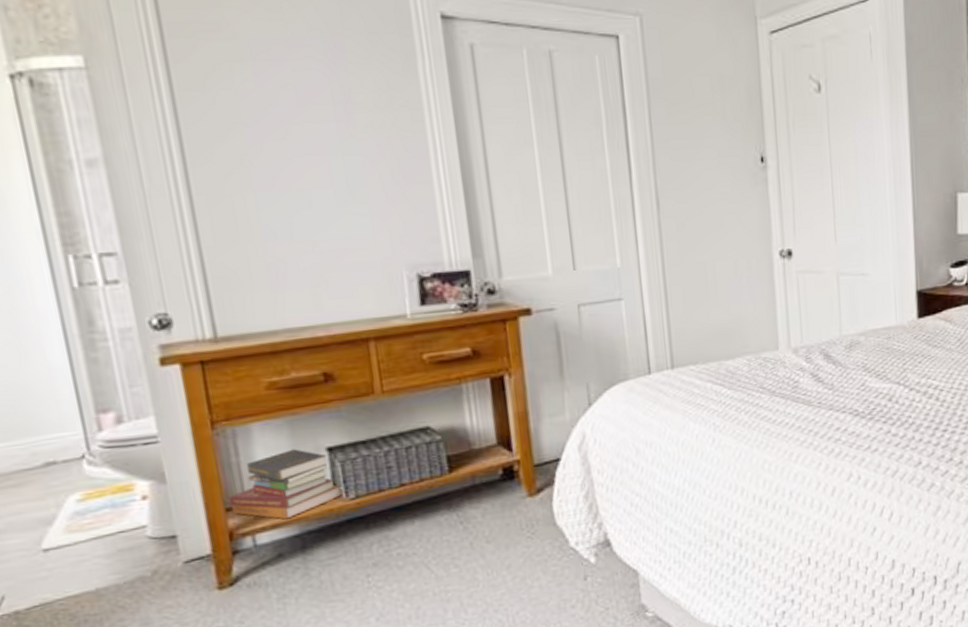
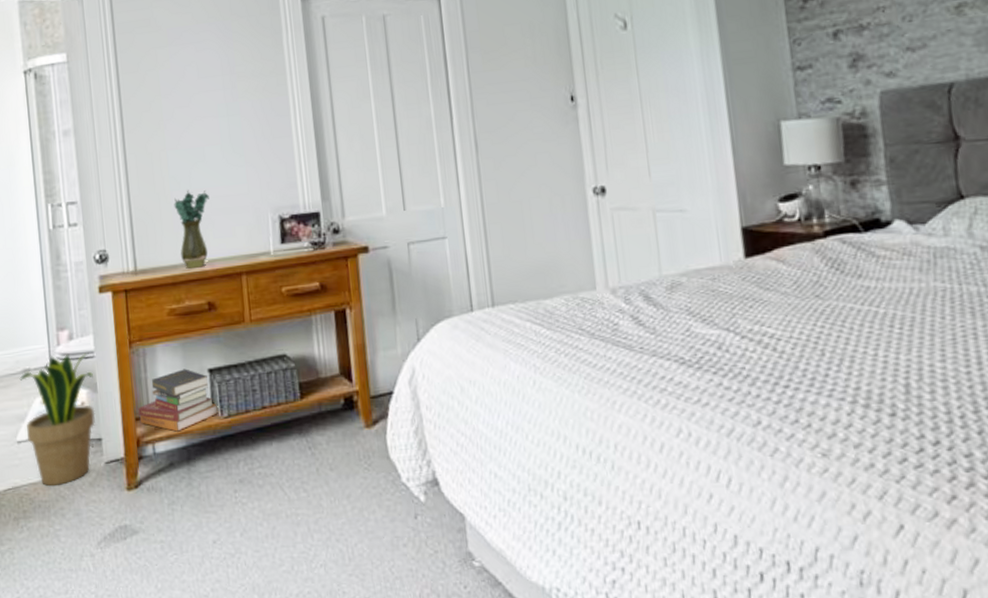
potted plant: none [39,437,166,597] -> present [19,352,95,486]
vase: none [268,241,322,335] -> present [174,190,209,269]

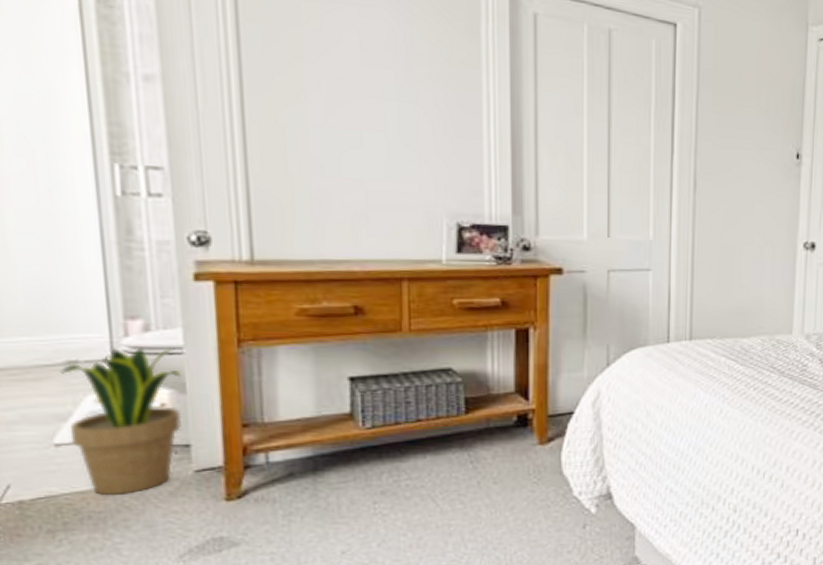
books: present [138,369,218,432] -> none [247,375,358,441]
vase: present [174,190,209,269] -> none [313,177,365,267]

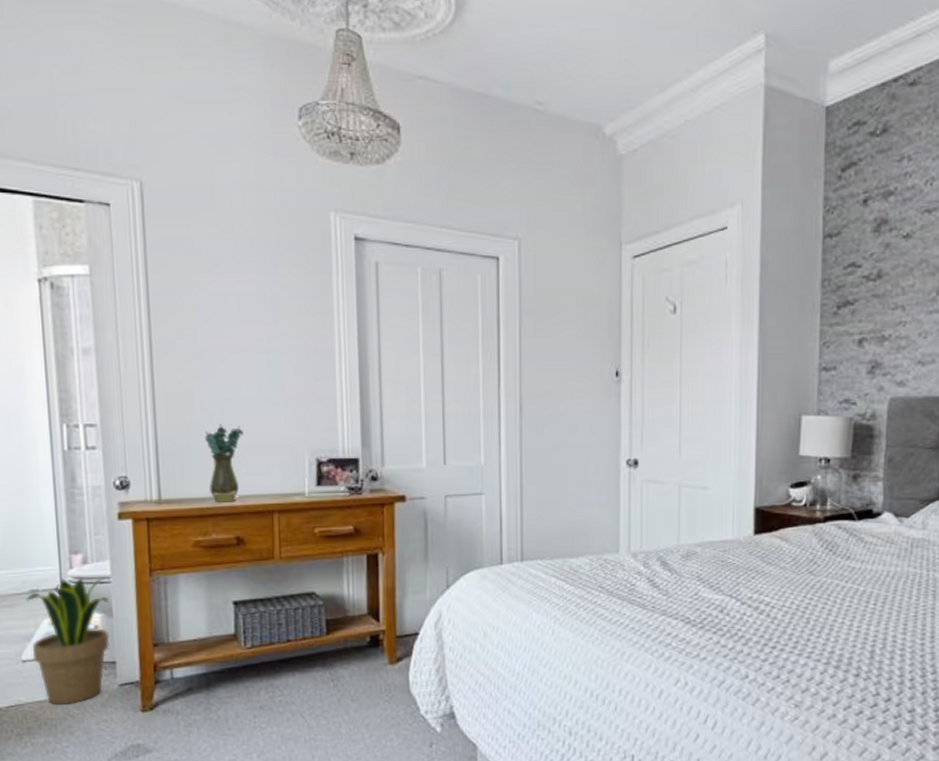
vase: none [313,177,365,267] -> present [205,423,244,502]

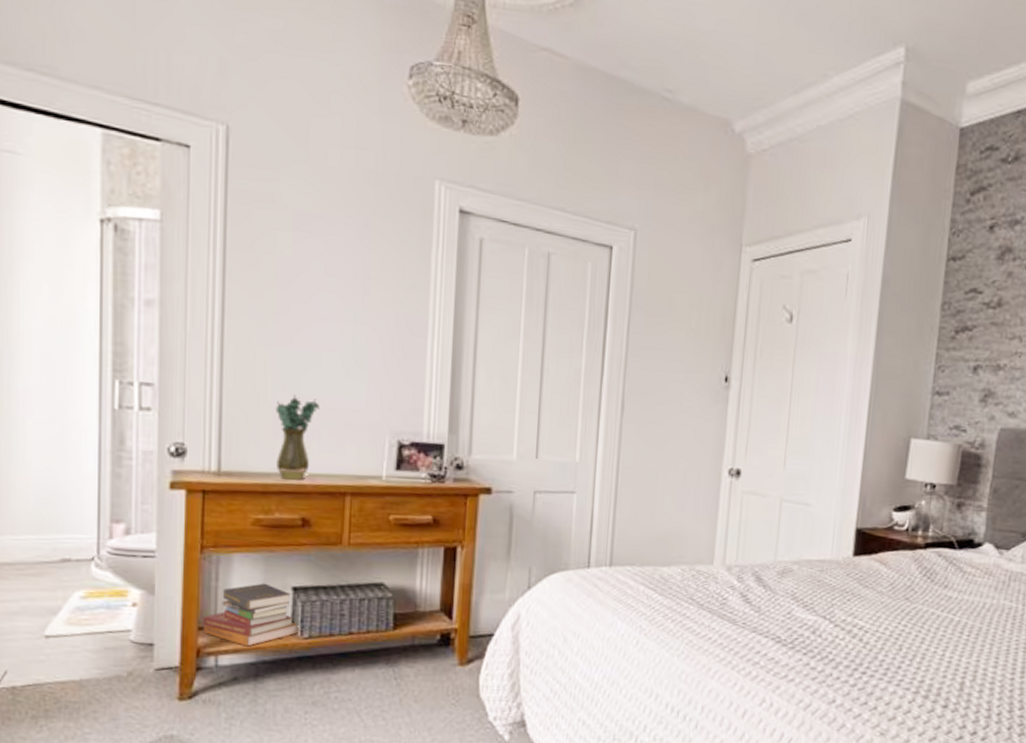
potted plant: present [26,577,110,704] -> none [55,549,151,687]
books: none [157,600,241,659] -> present [203,583,298,647]

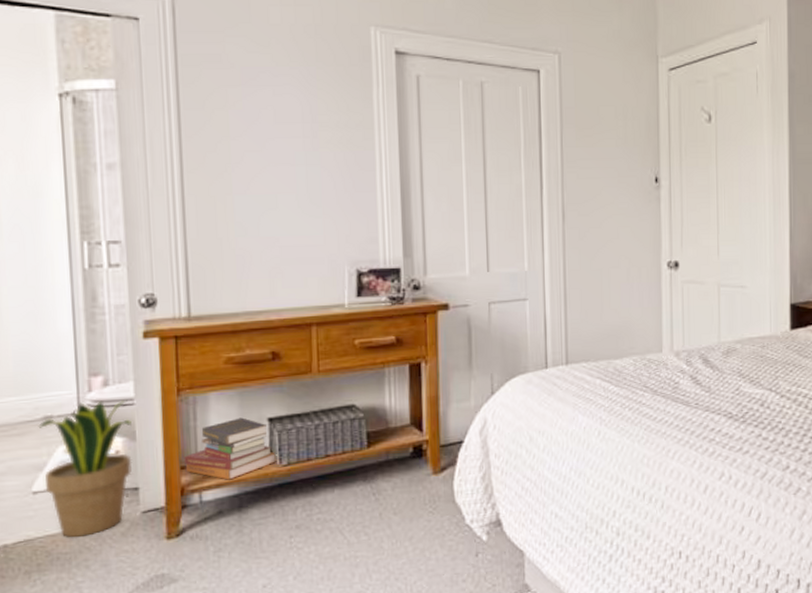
potted plant: none [55,549,151,687] -> present [38,399,132,537]
vase: present [275,394,320,480] -> none [238,237,280,317]

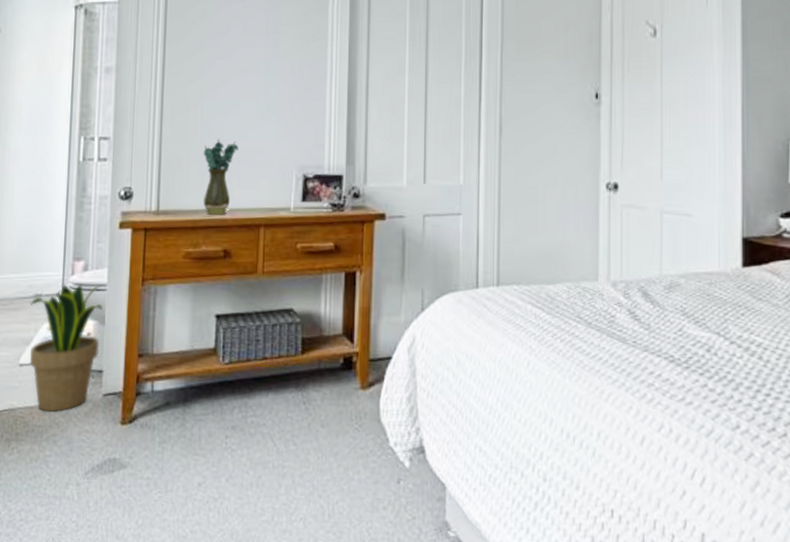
books: present [184,417,276,480] -> none [142,311,220,372]
vase: none [238,237,280,317] -> present [203,139,238,215]

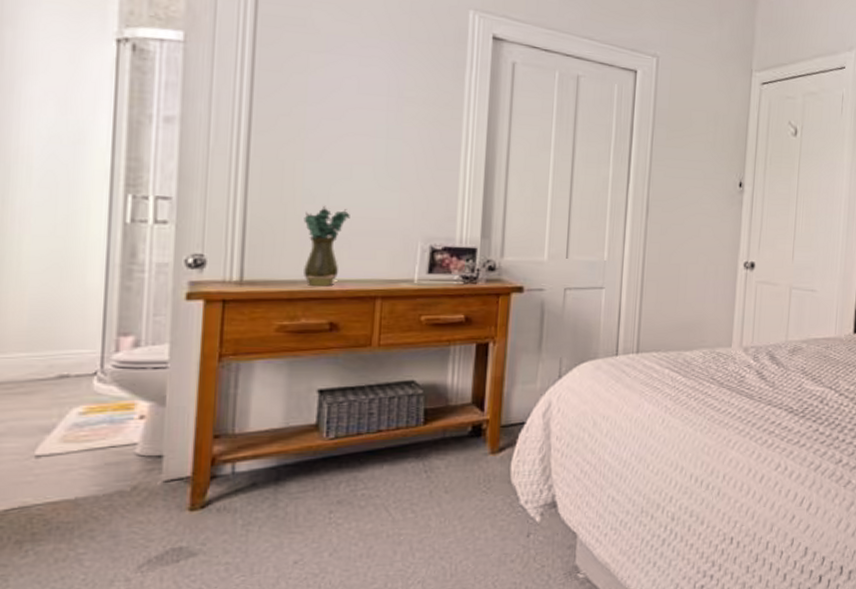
potted plant: present [29,284,103,412] -> none [50,362,162,505]

